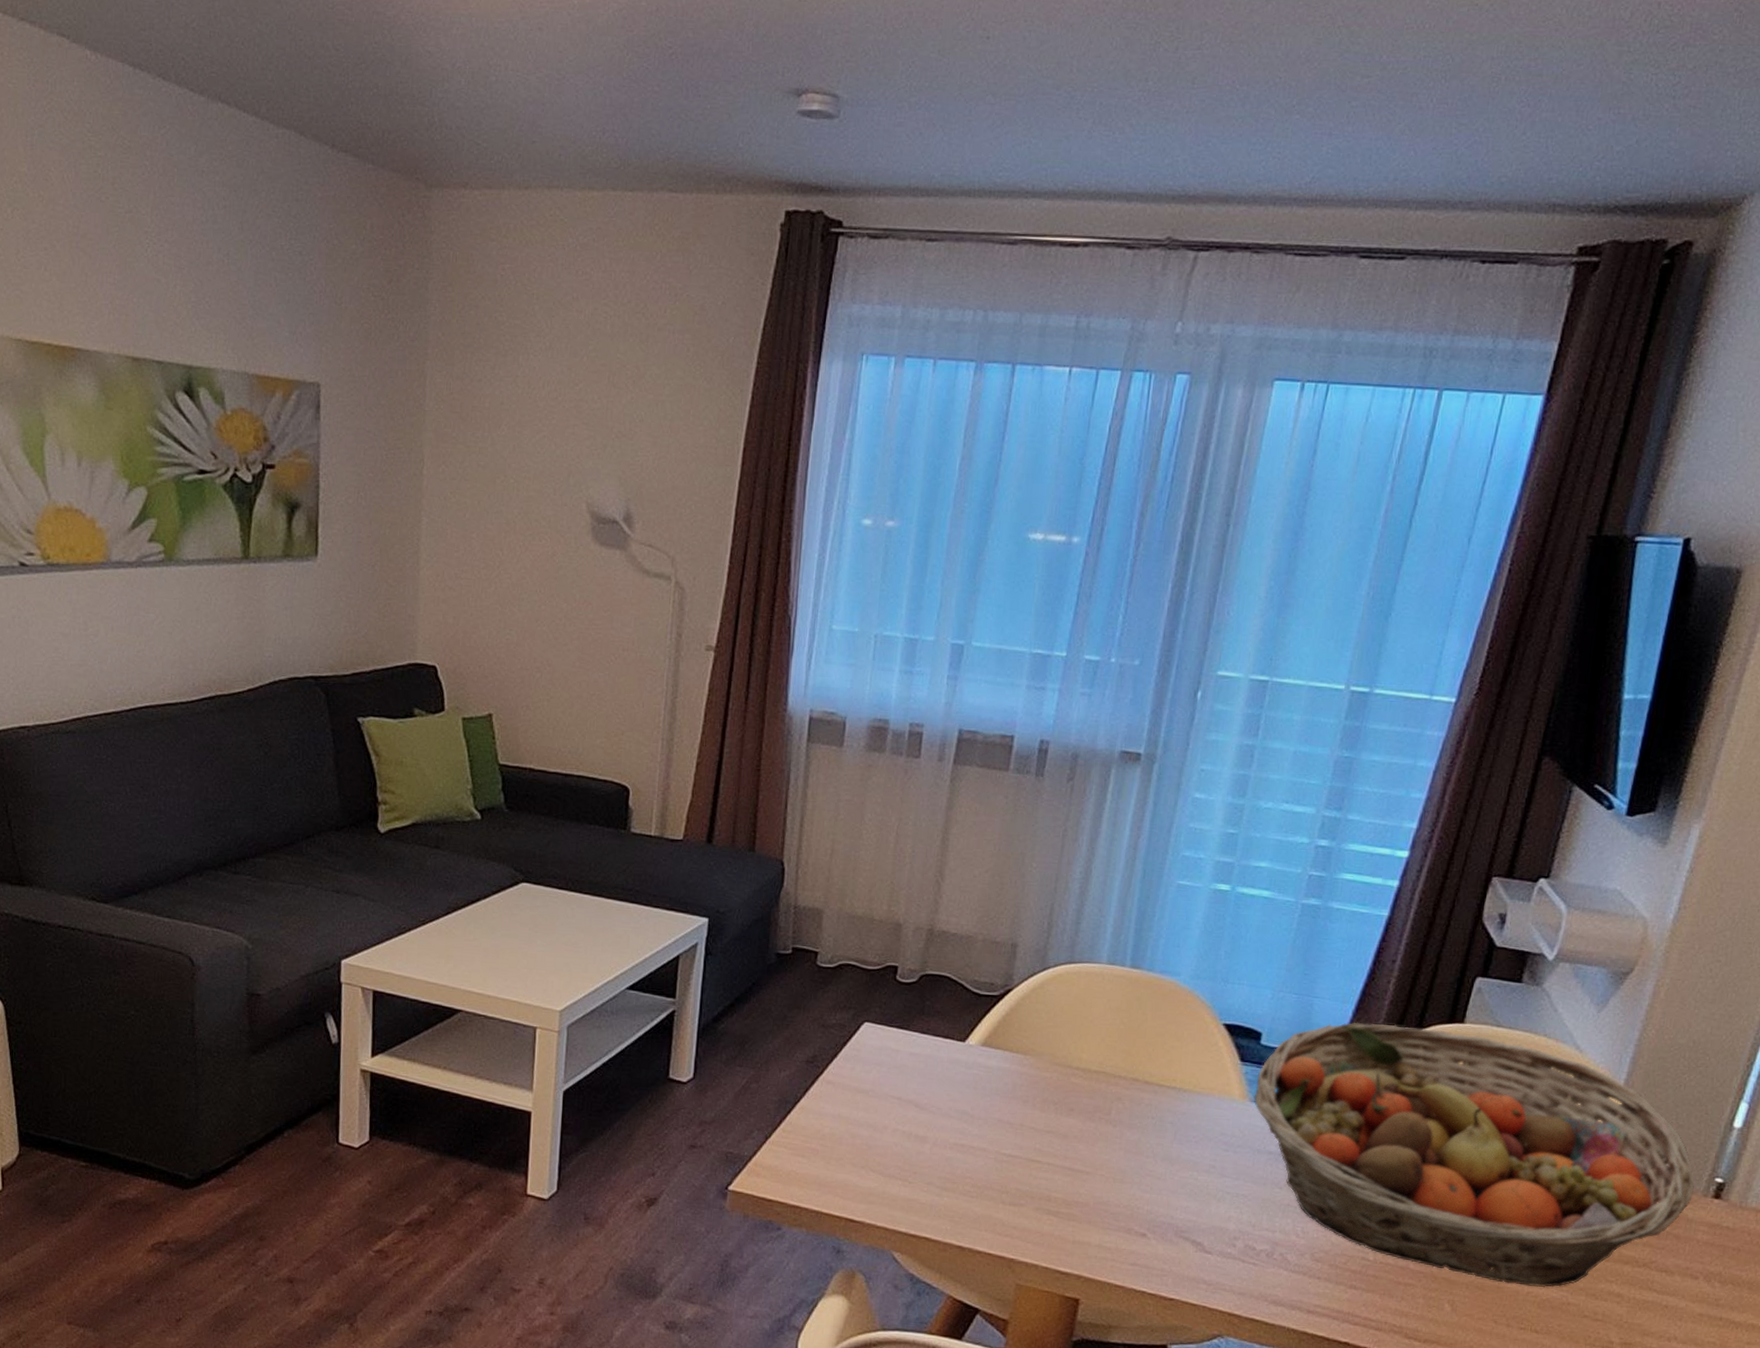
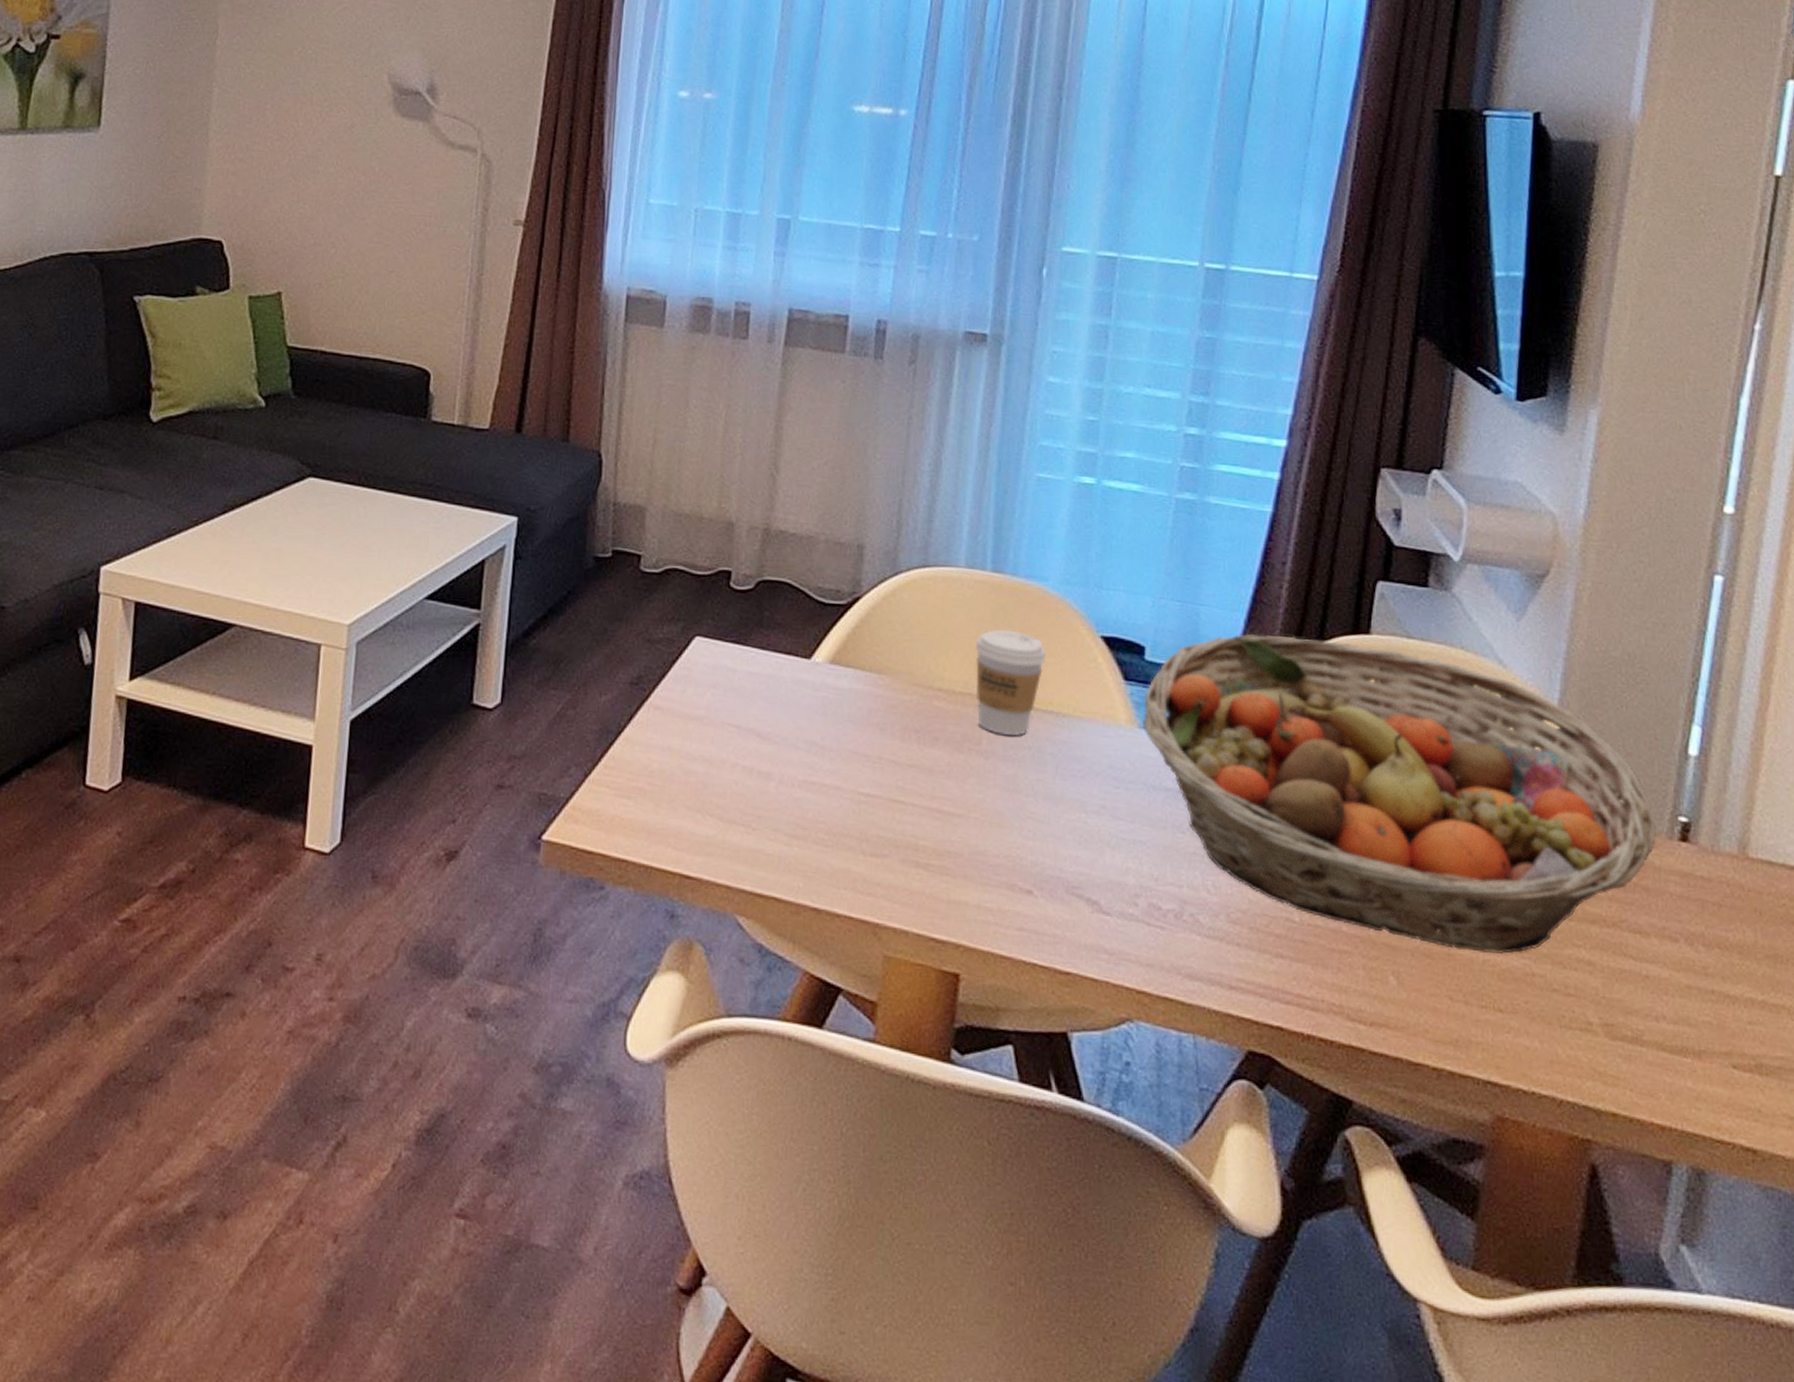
coffee cup: none [1108,1017,1173,1107] -> present [975,629,1046,736]

